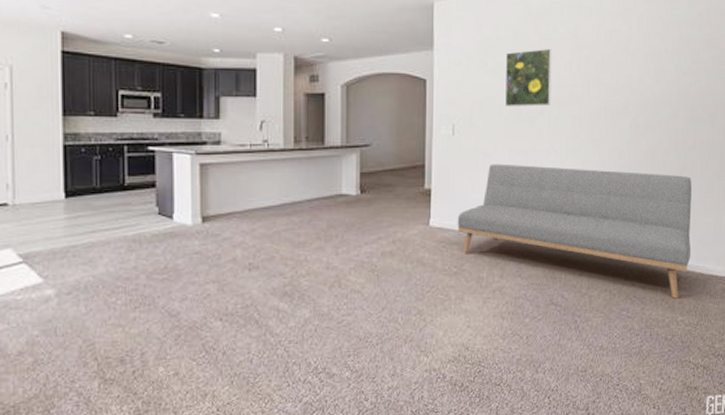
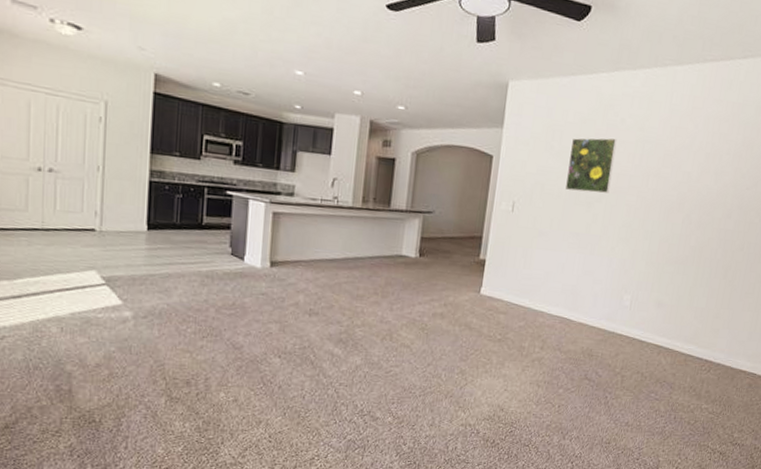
sofa: present [457,163,692,299] -> none [506,242,735,388]

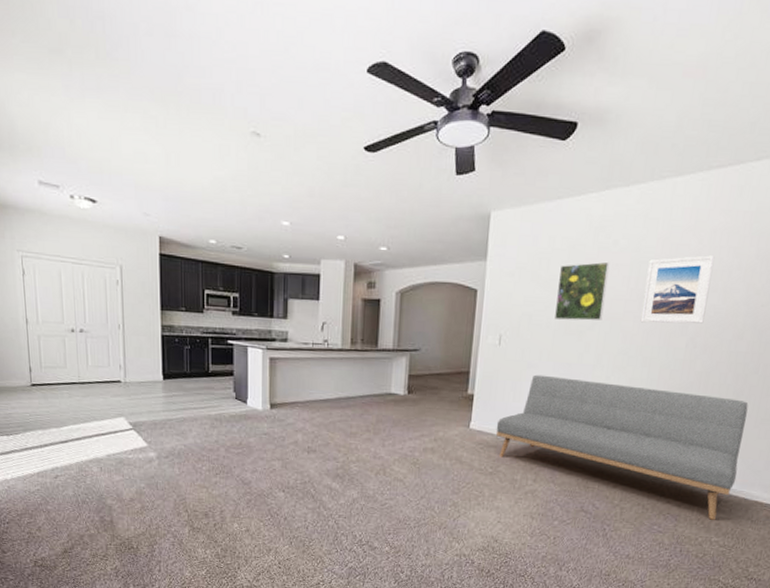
sofa: none [506,242,735,388] -> present [496,374,749,520]
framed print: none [643,139,708,202] -> present [640,255,715,324]

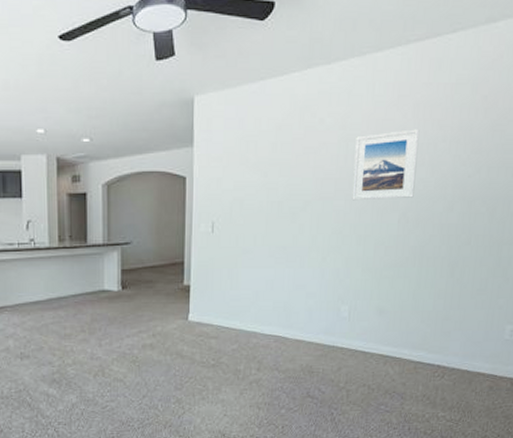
sofa: present [496,374,749,520] -> none [215,260,464,395]
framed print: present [555,261,610,321] -> none [266,141,318,204]

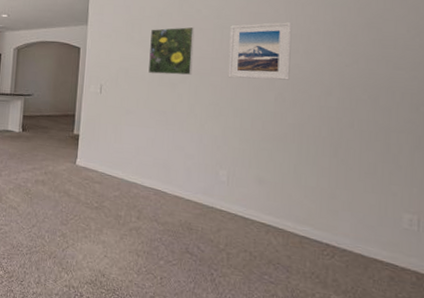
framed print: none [266,141,318,204] -> present [148,26,195,76]

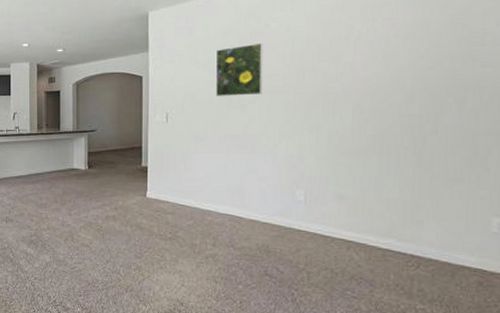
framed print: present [228,22,292,80] -> none [301,28,369,94]

